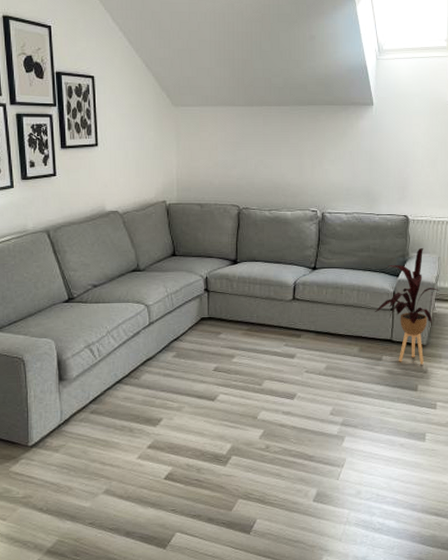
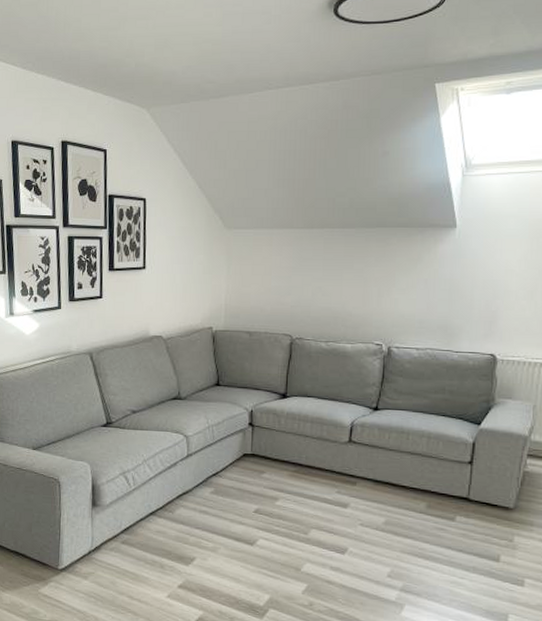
house plant: present [374,248,440,365] -> none [447,393,534,532]

